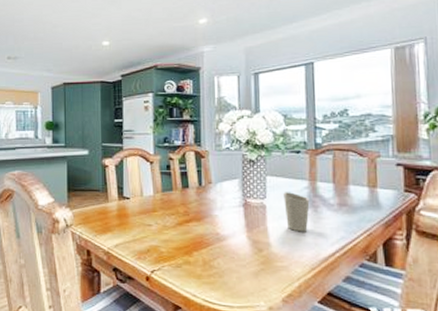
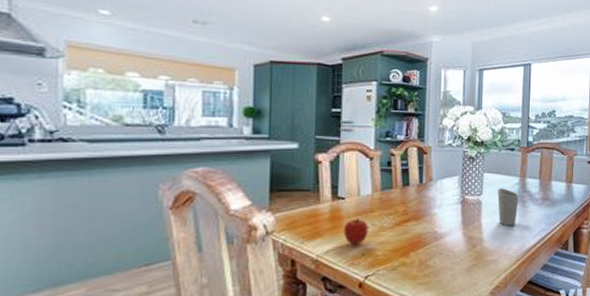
fruit: none [130,216,152,241] -> present [343,218,369,246]

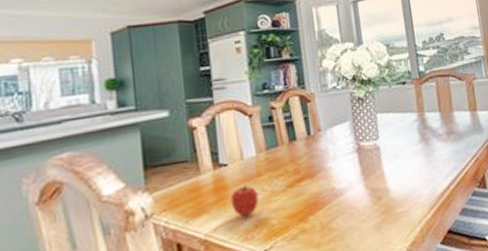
cup: present [497,188,519,226] -> none [395,127,422,171]

